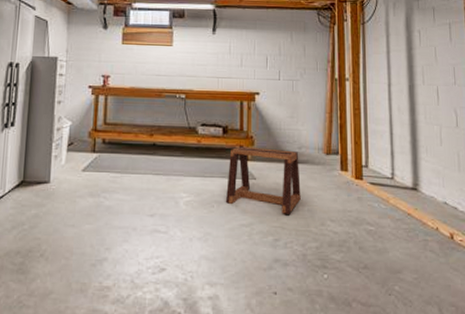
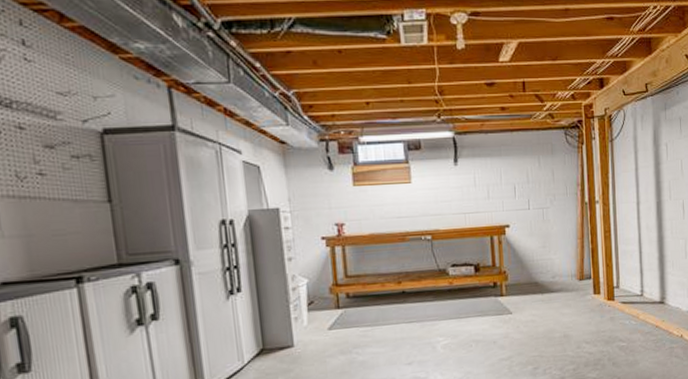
stool: present [226,146,301,214] -> none [483,281,557,343]

